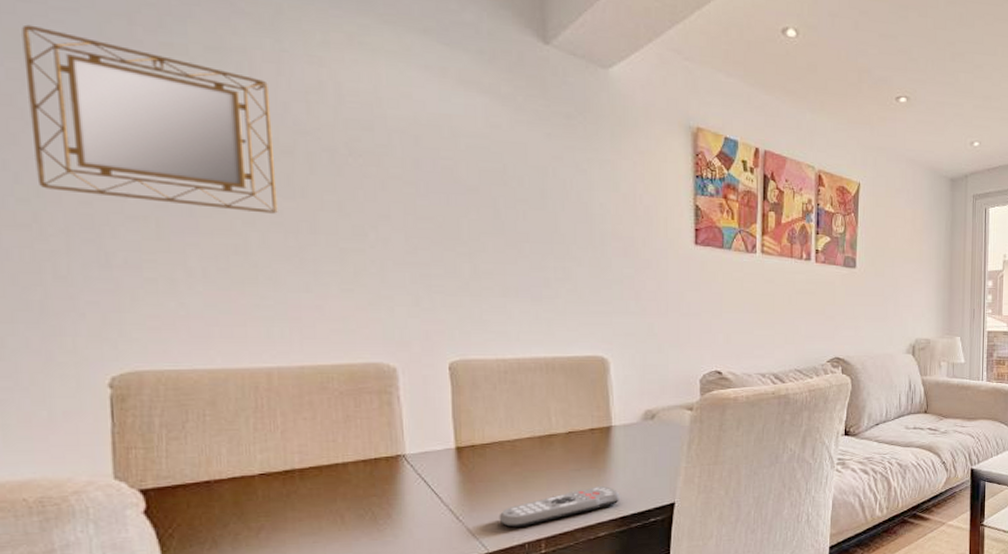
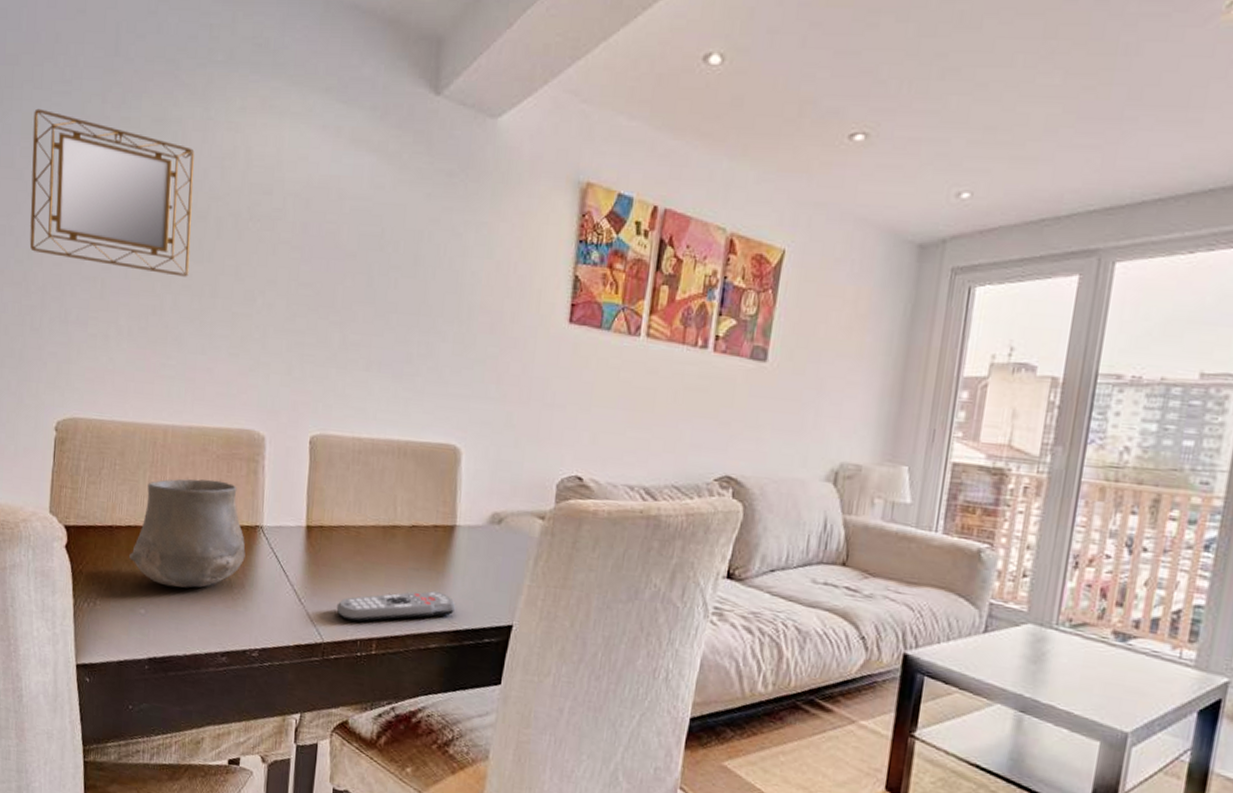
ceramic cup: none [238,417,388,532] -> present [129,478,246,588]

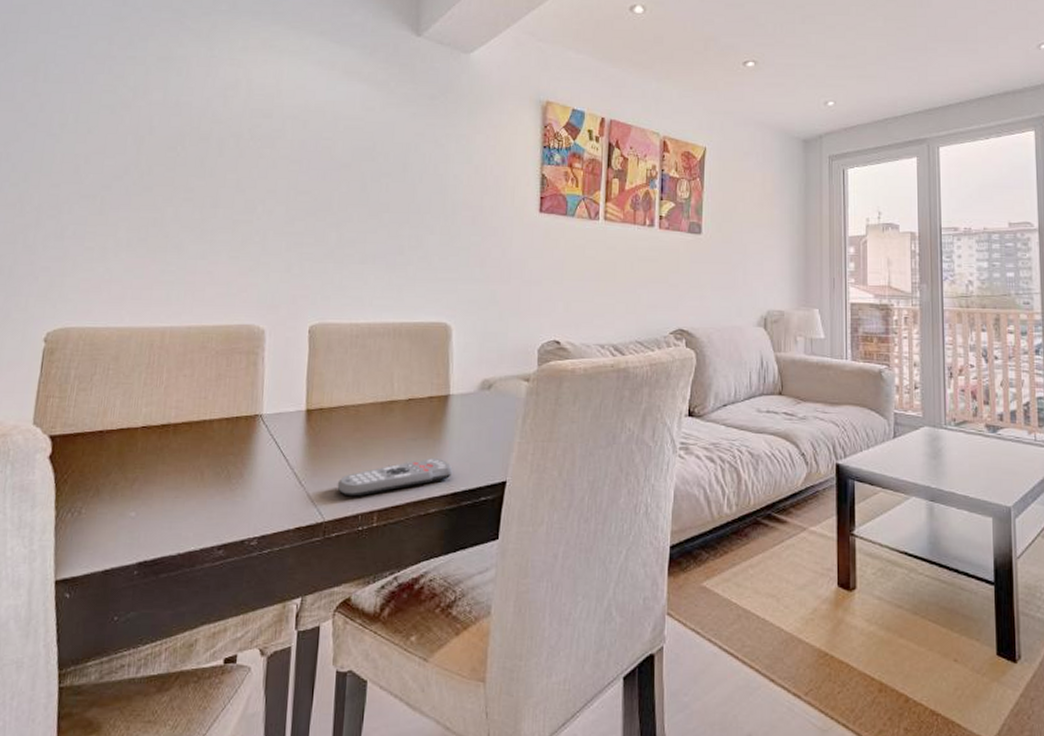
home mirror: present [29,108,195,277] -> none [26,50,198,191]
ceramic cup: present [129,478,246,588] -> none [120,375,245,486]

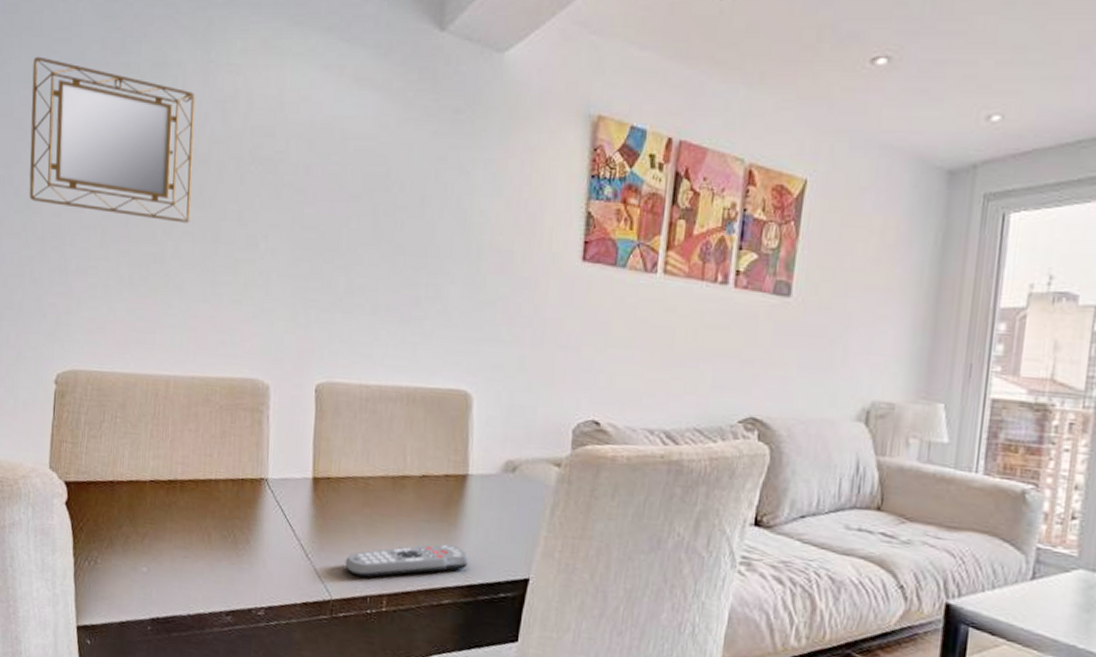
home mirror: none [26,50,198,191] -> present [29,56,195,223]

